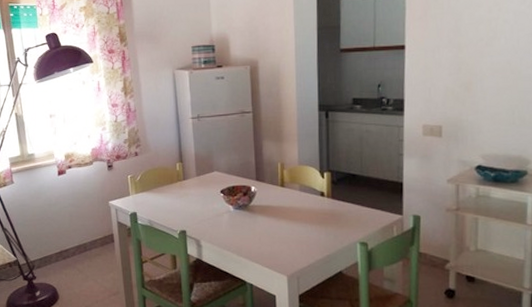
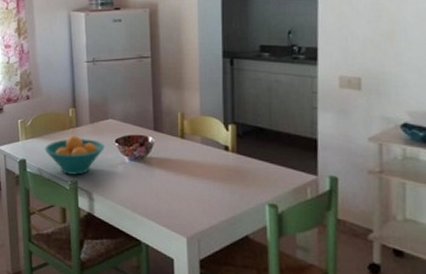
fruit bowl: none [154,187,211,225] -> present [44,135,104,175]

